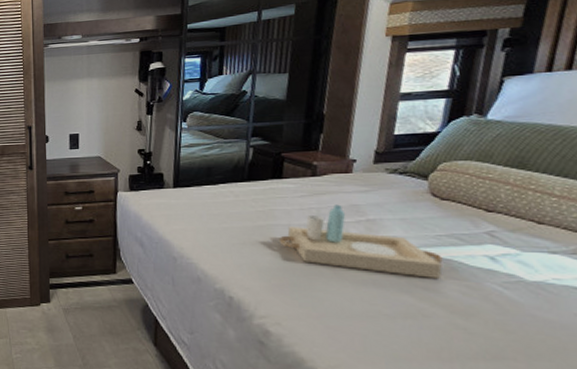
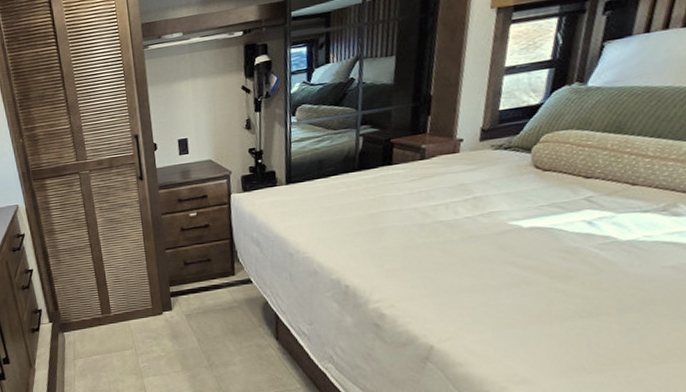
serving tray: present [280,204,443,278] -> none [391,185,545,248]

